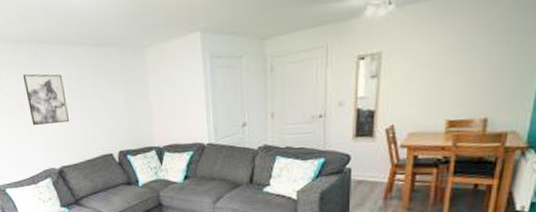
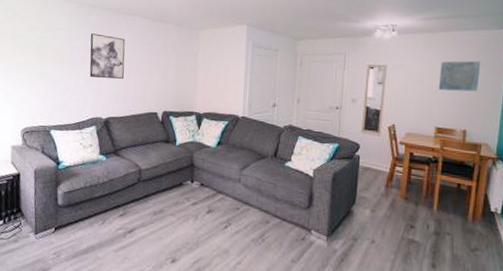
wall art: none [451,24,512,72] -> present [438,60,481,92]

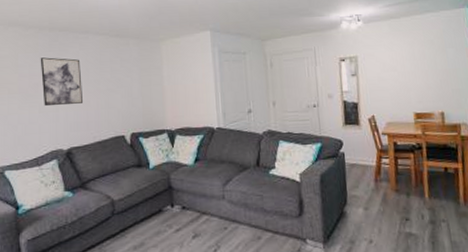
wall art: present [438,60,481,92] -> none [409,41,449,75]

